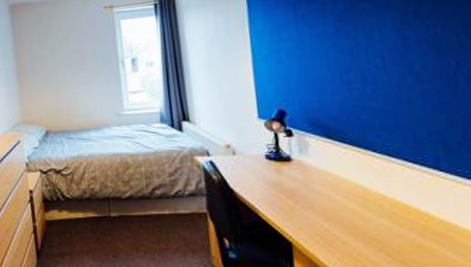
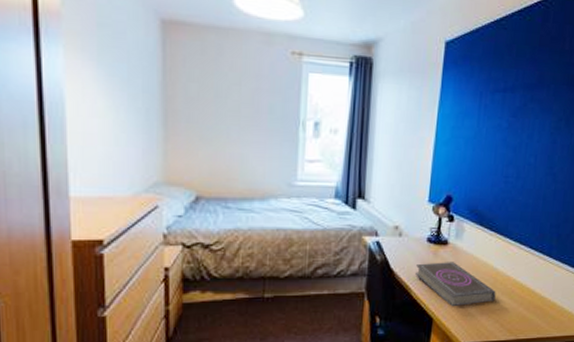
book: none [258,179,371,231] -> present [414,262,496,307]

